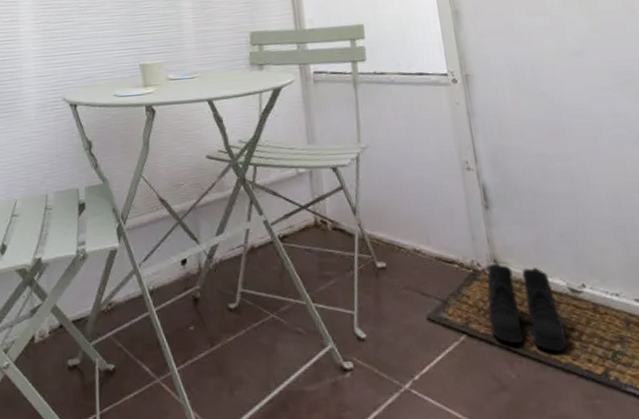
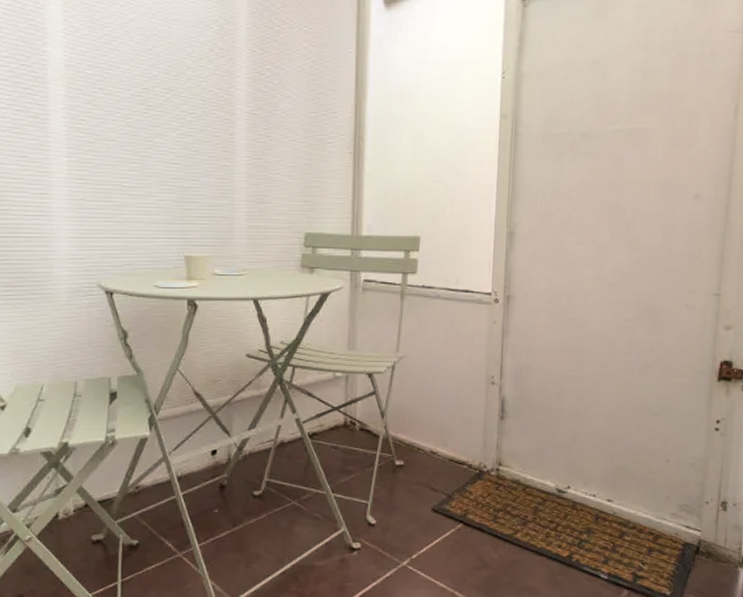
boots: present [487,263,568,351] -> none [484,466,546,538]

